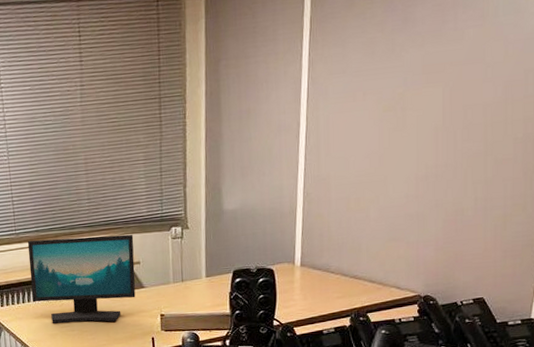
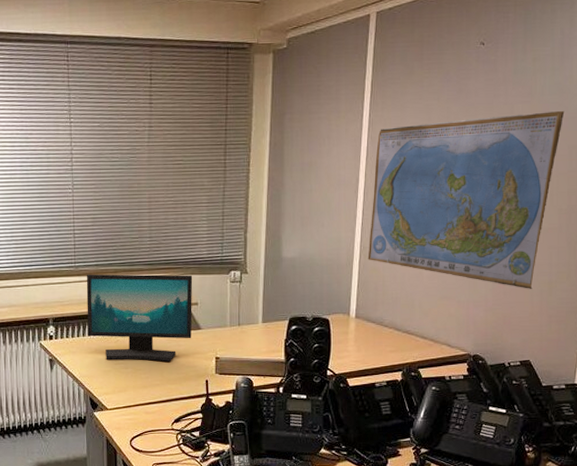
world map: none [311,31,520,225] -> present [368,110,565,289]

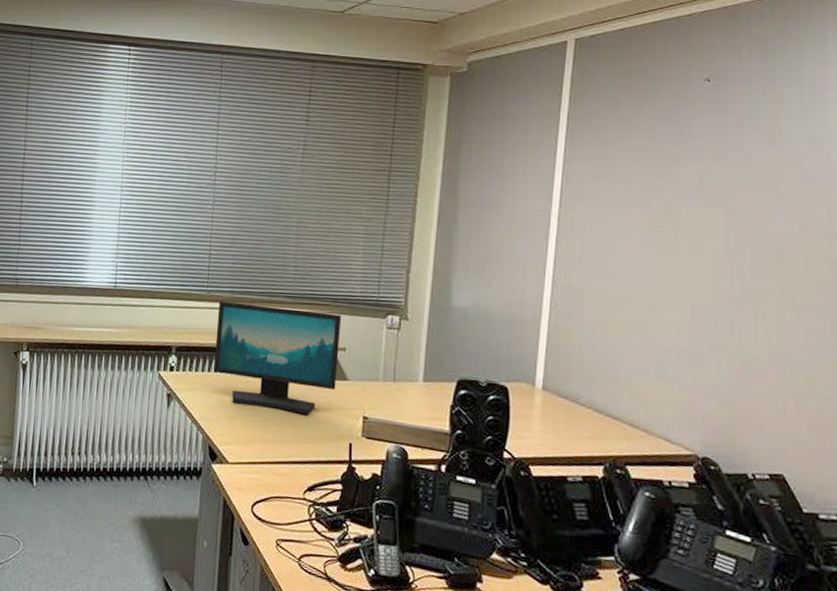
world map: present [368,110,565,289] -> none [559,163,820,381]

